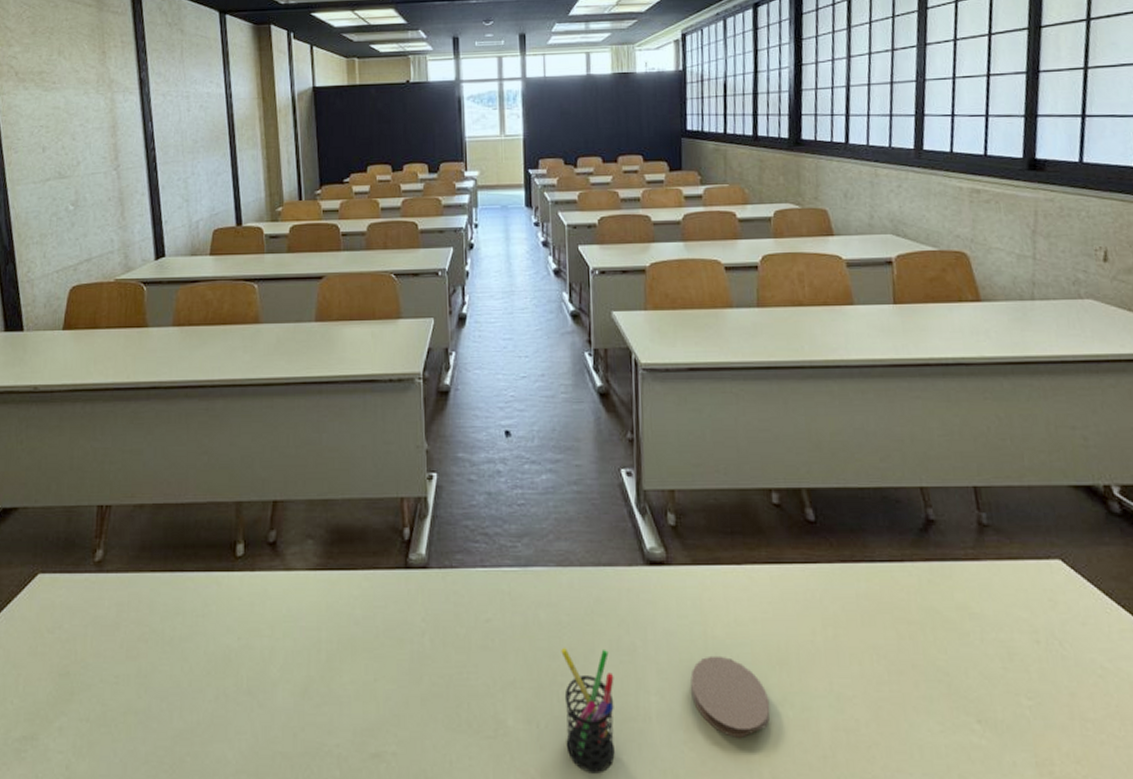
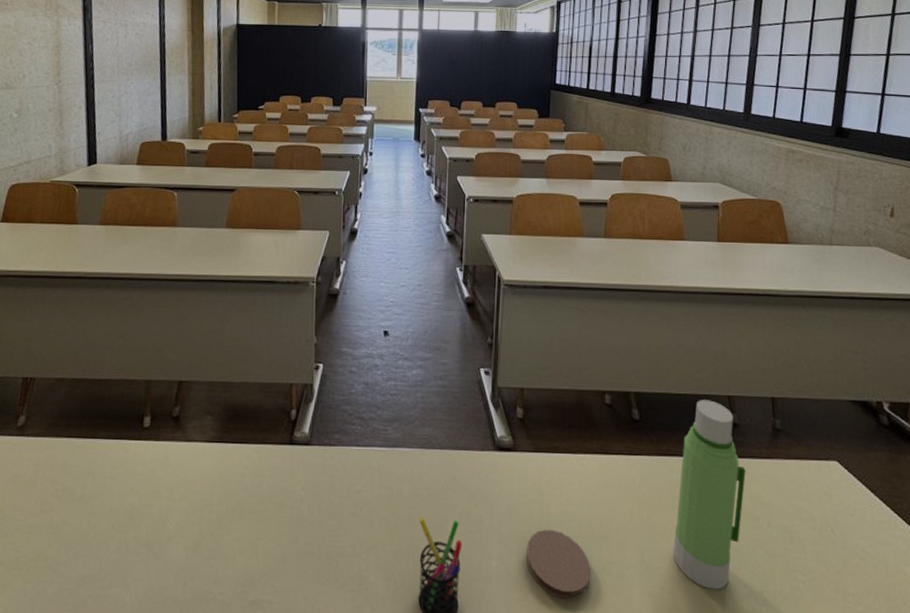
water bottle: none [867,493,949,721] -> present [673,399,746,590]

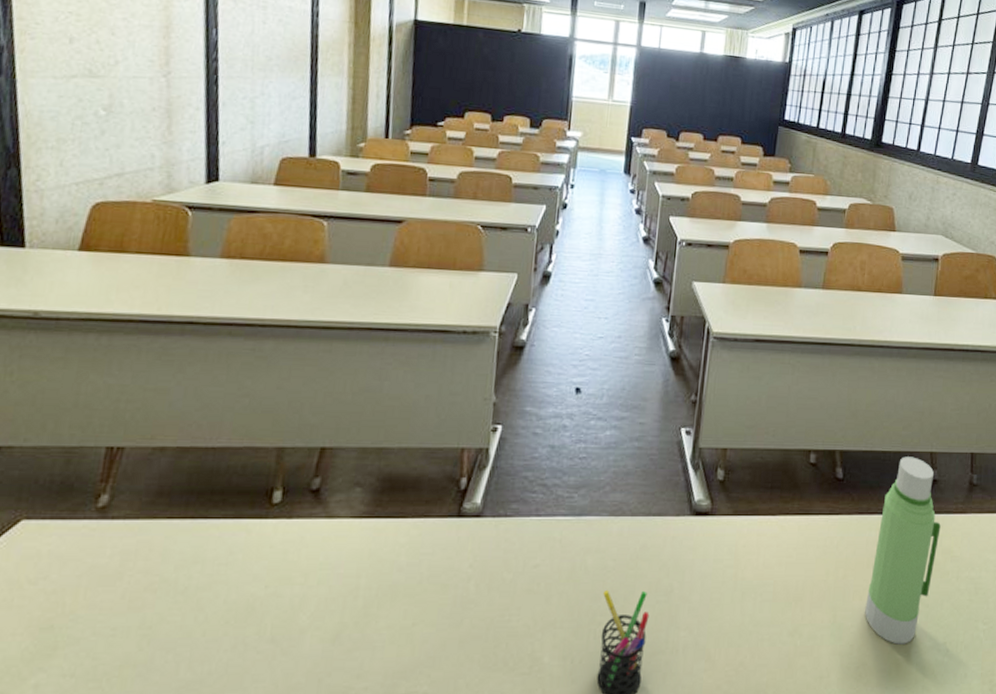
coaster: present [526,529,591,600] -> none [716,594,783,665]

